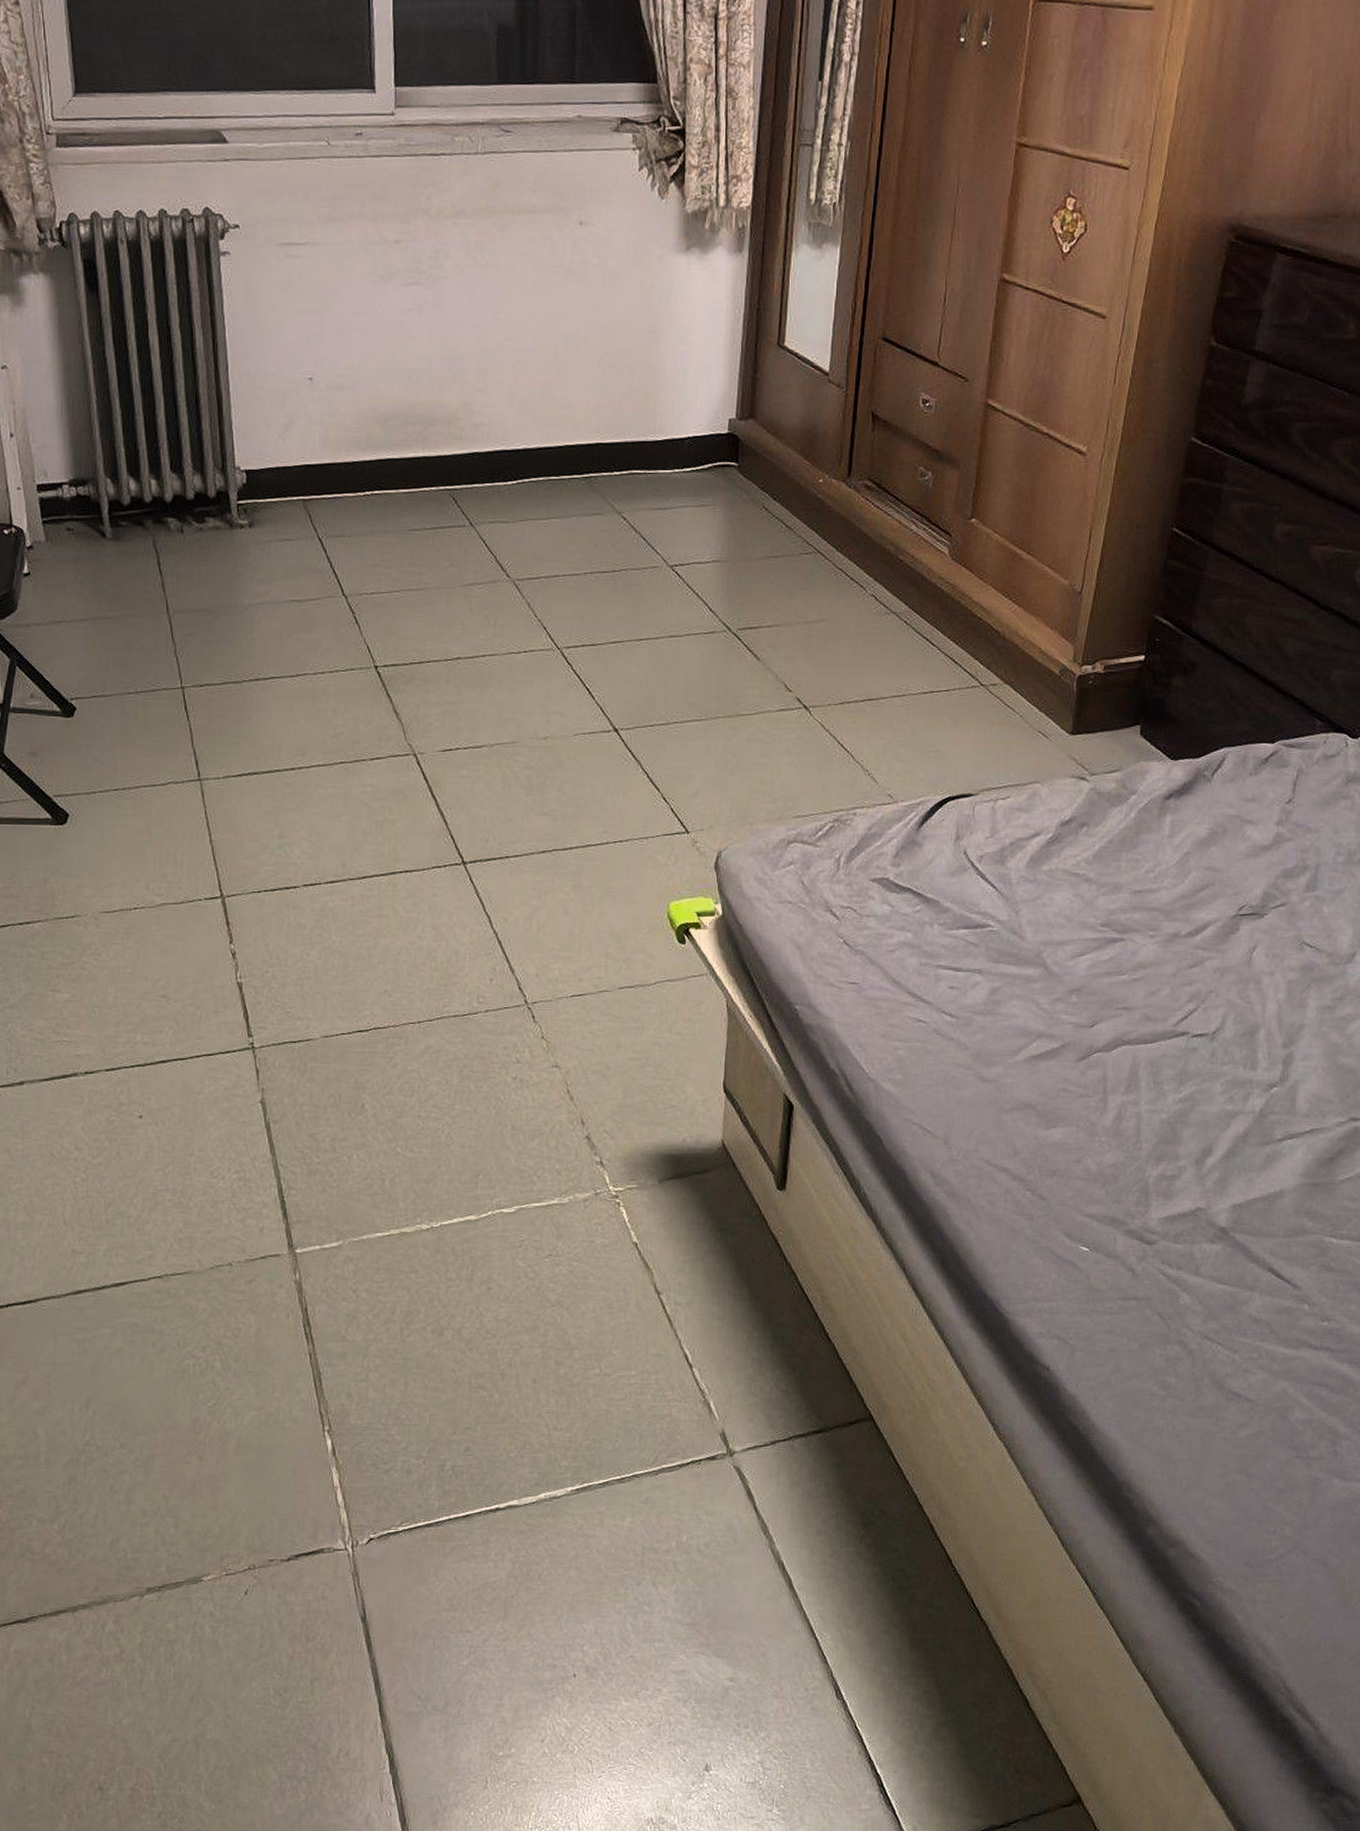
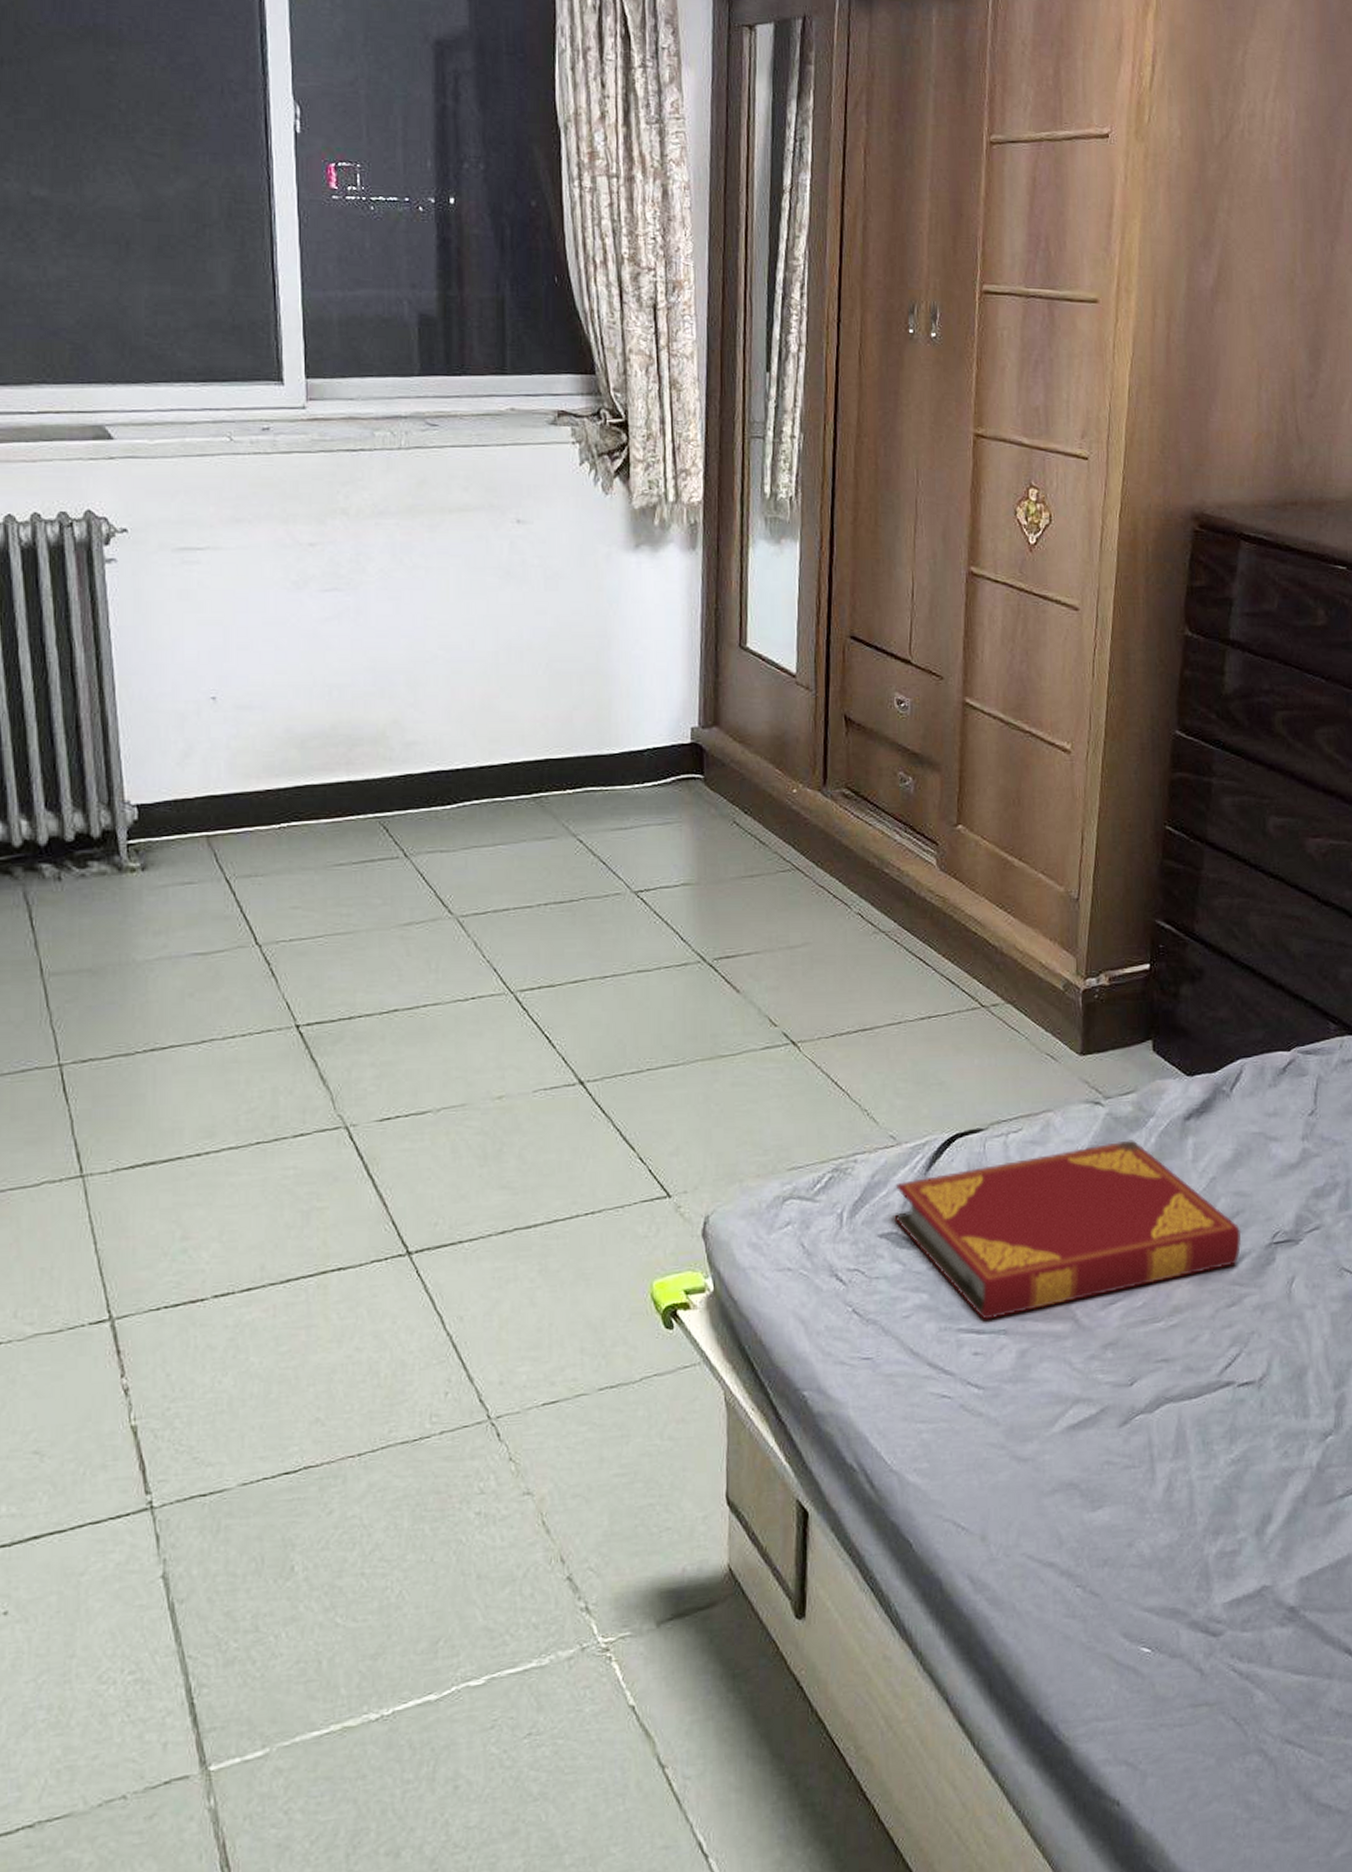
hardback book: none [886,813,1209,960] -> present [894,1140,1242,1320]

